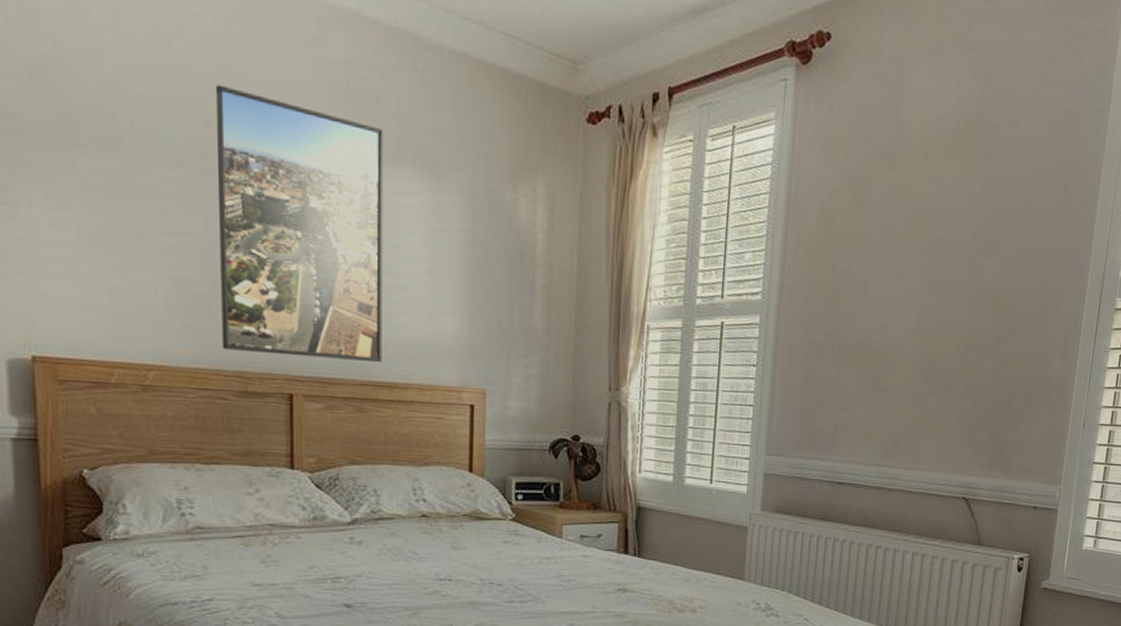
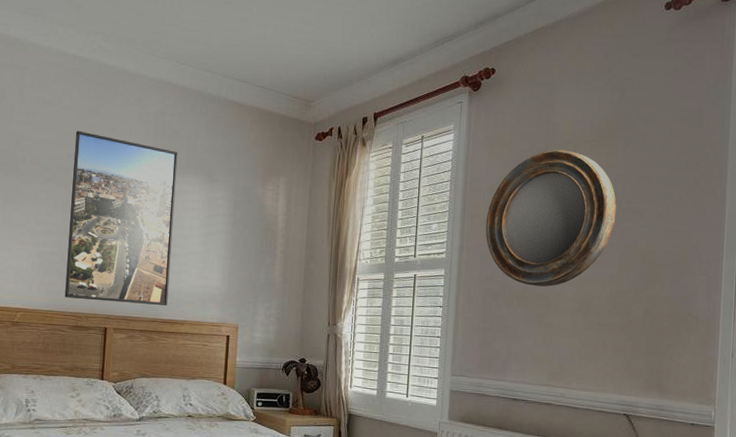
home mirror: none [812,155,971,341] -> present [485,149,617,287]

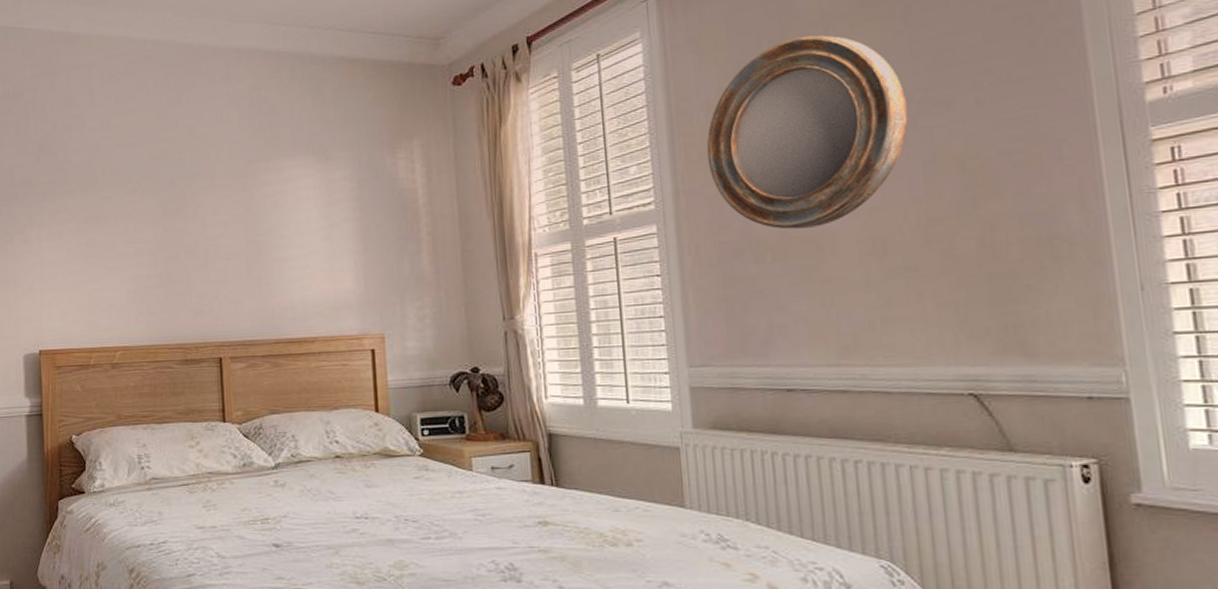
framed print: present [64,130,178,305] -> none [157,126,292,327]

